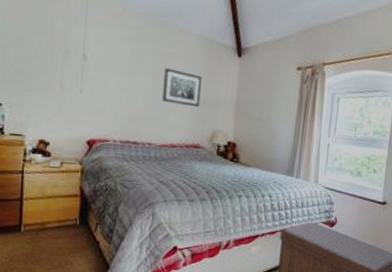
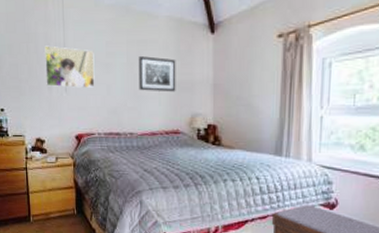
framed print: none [58,42,118,93] -> present [44,45,95,88]

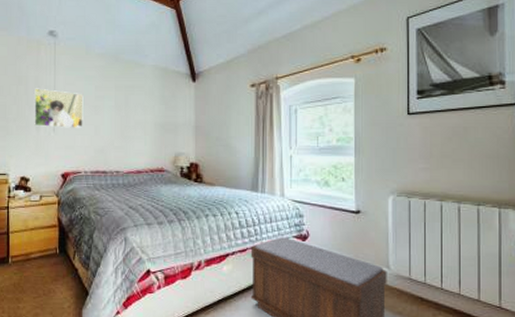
wall art: present [138,56,176,92] -> none [125,100,161,133]

